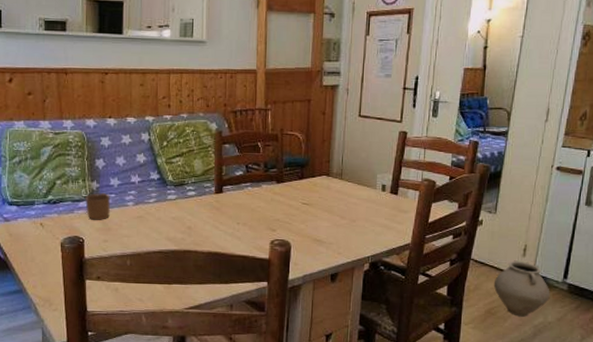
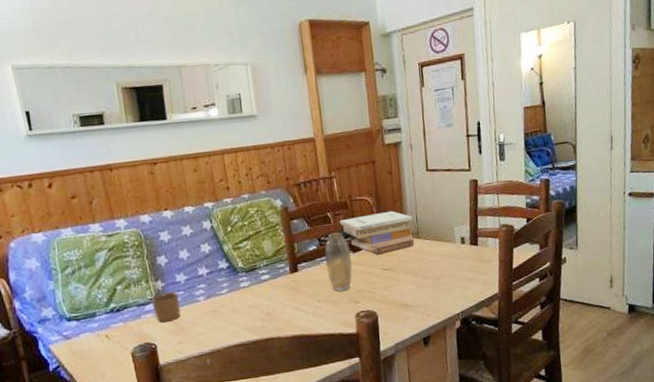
vase: none [249,161,275,218] -> present [324,232,352,291]
books: none [268,149,338,189] -> present [339,210,414,255]
ceramic pot: present [493,260,550,317] -> none [586,292,643,350]

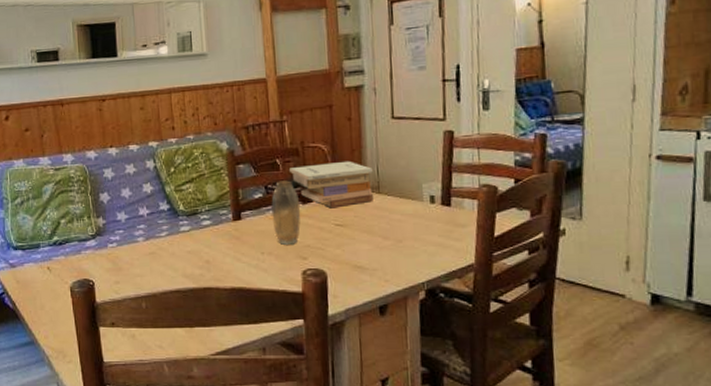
mug: present [151,290,181,322] -> none [92,228,120,260]

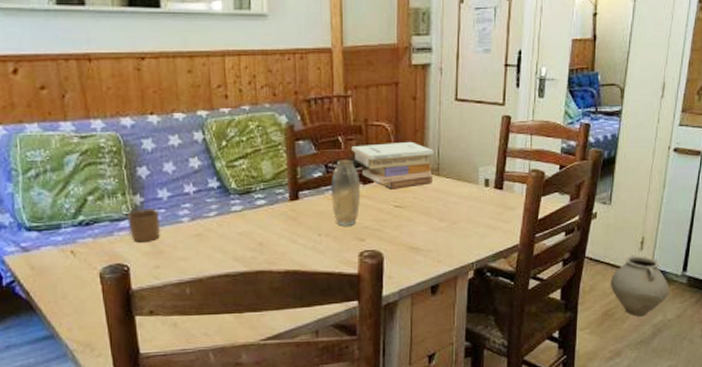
mug: none [92,228,120,260] -> present [127,207,160,242]
ceramic pot: none [590,276,672,348] -> present [610,255,669,317]

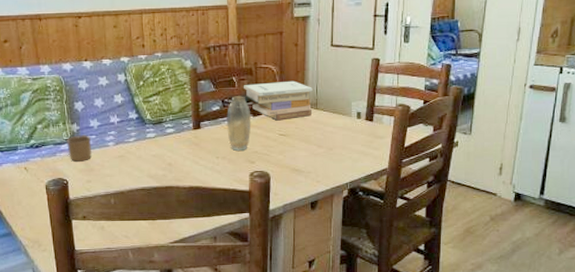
ceramic pot: present [610,255,669,317] -> none [471,179,527,234]

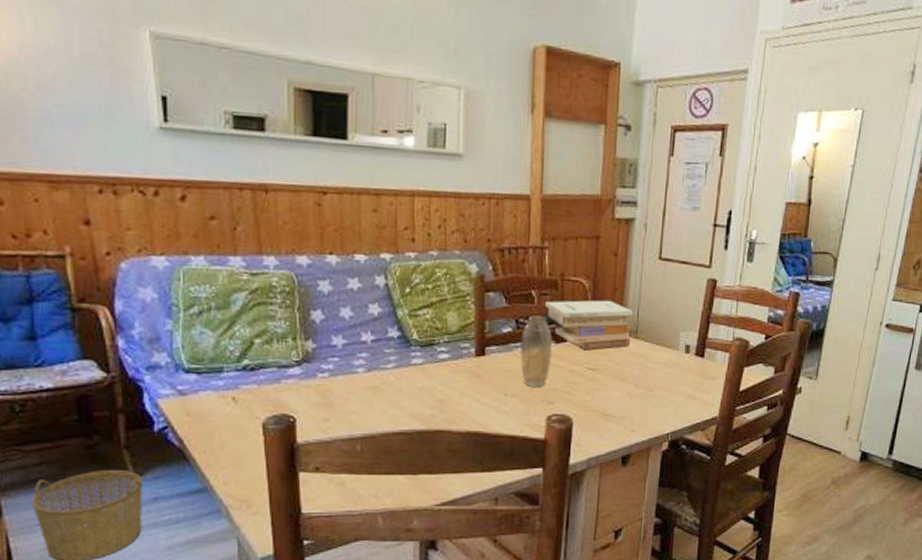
mug: present [66,134,92,162] -> none [297,354,332,392]

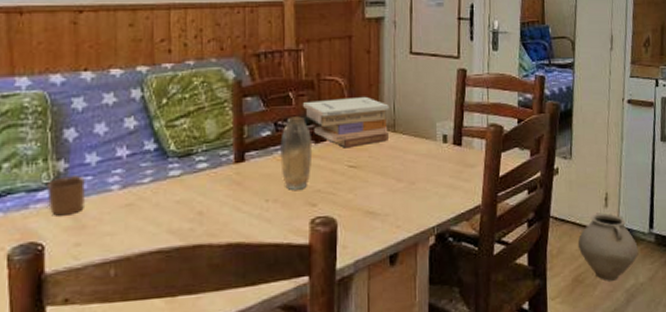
mug: none [297,354,332,392] -> present [47,174,85,216]
ceramic pot: none [811,435,874,500] -> present [577,212,638,281]

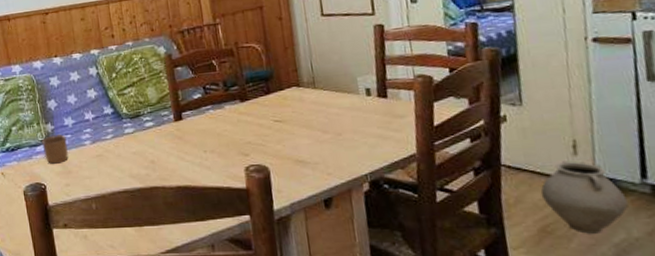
vase: present [280,116,313,190] -> none [210,80,240,142]
books: present [302,96,389,148] -> none [225,58,310,105]

